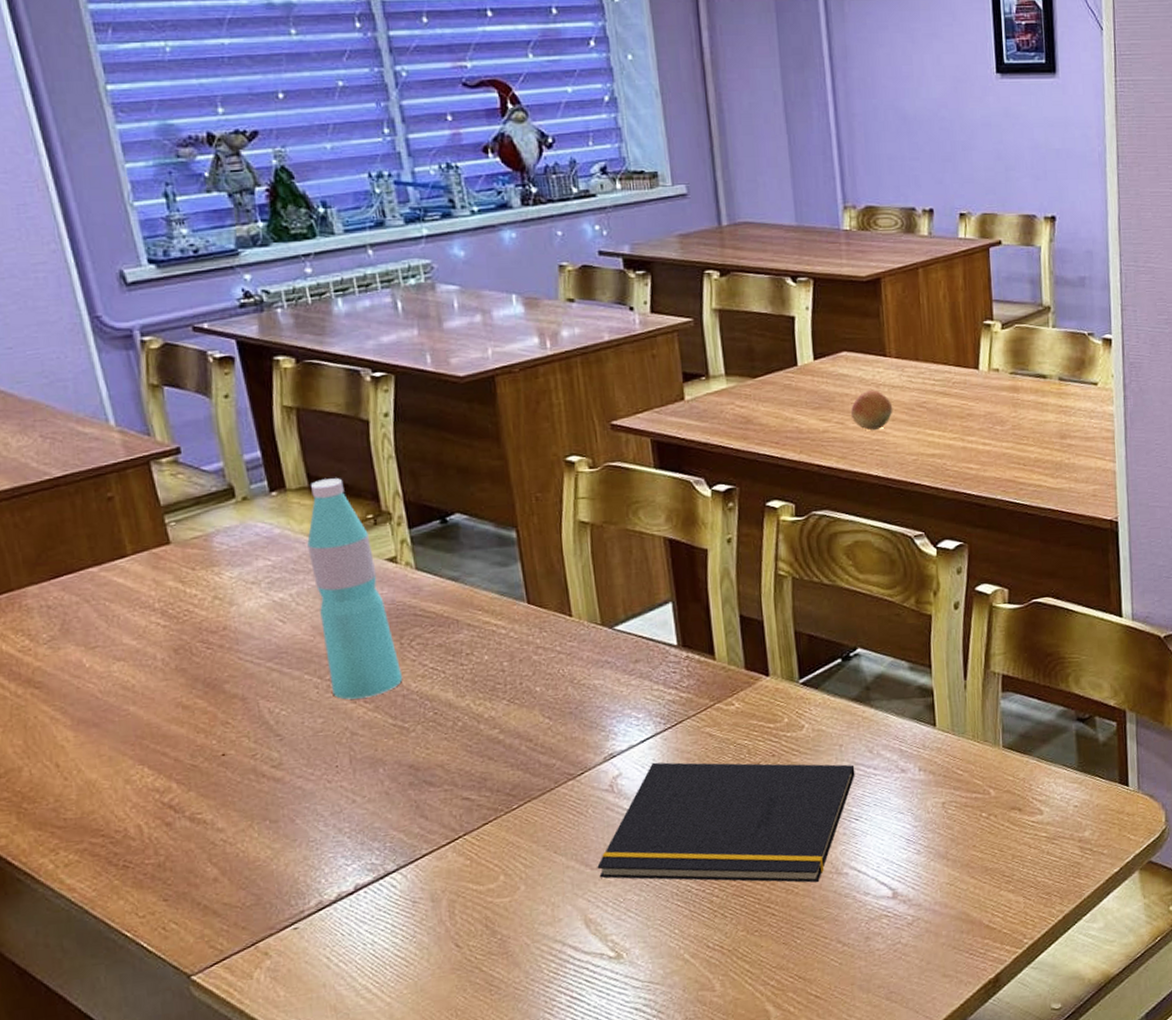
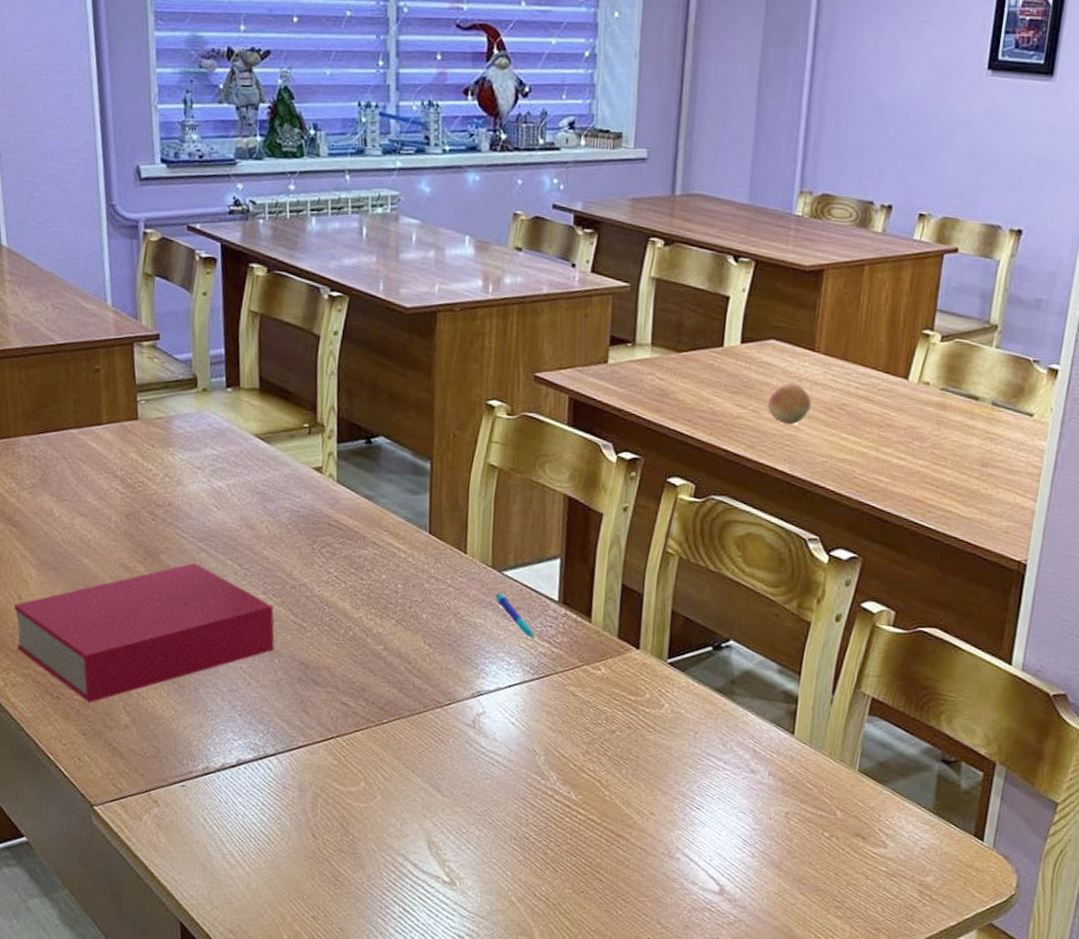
book: none [52,685,376,864] -> present [14,563,275,703]
water bottle: present [307,478,403,700] -> none [247,384,309,592]
notepad: present [597,762,855,883] -> none [448,708,706,860]
pen: none [610,649,659,689] -> present [495,593,535,639]

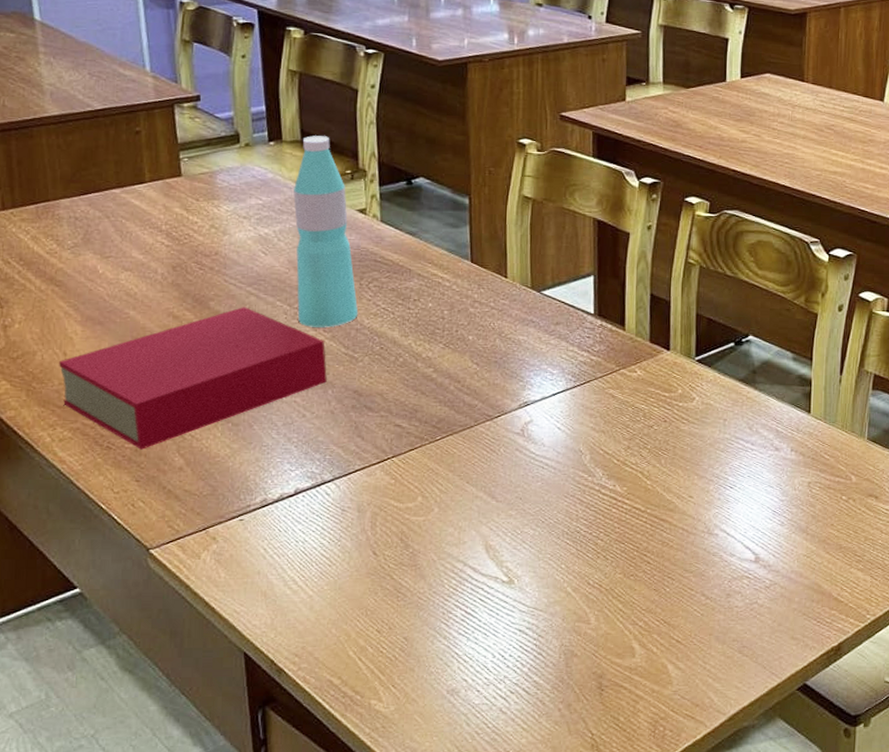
water bottle: none [247,384,309,592] -> present [293,135,359,327]
pen: present [495,593,535,639] -> none [536,311,574,350]
fruit: present [767,382,812,425] -> none [767,109,805,146]

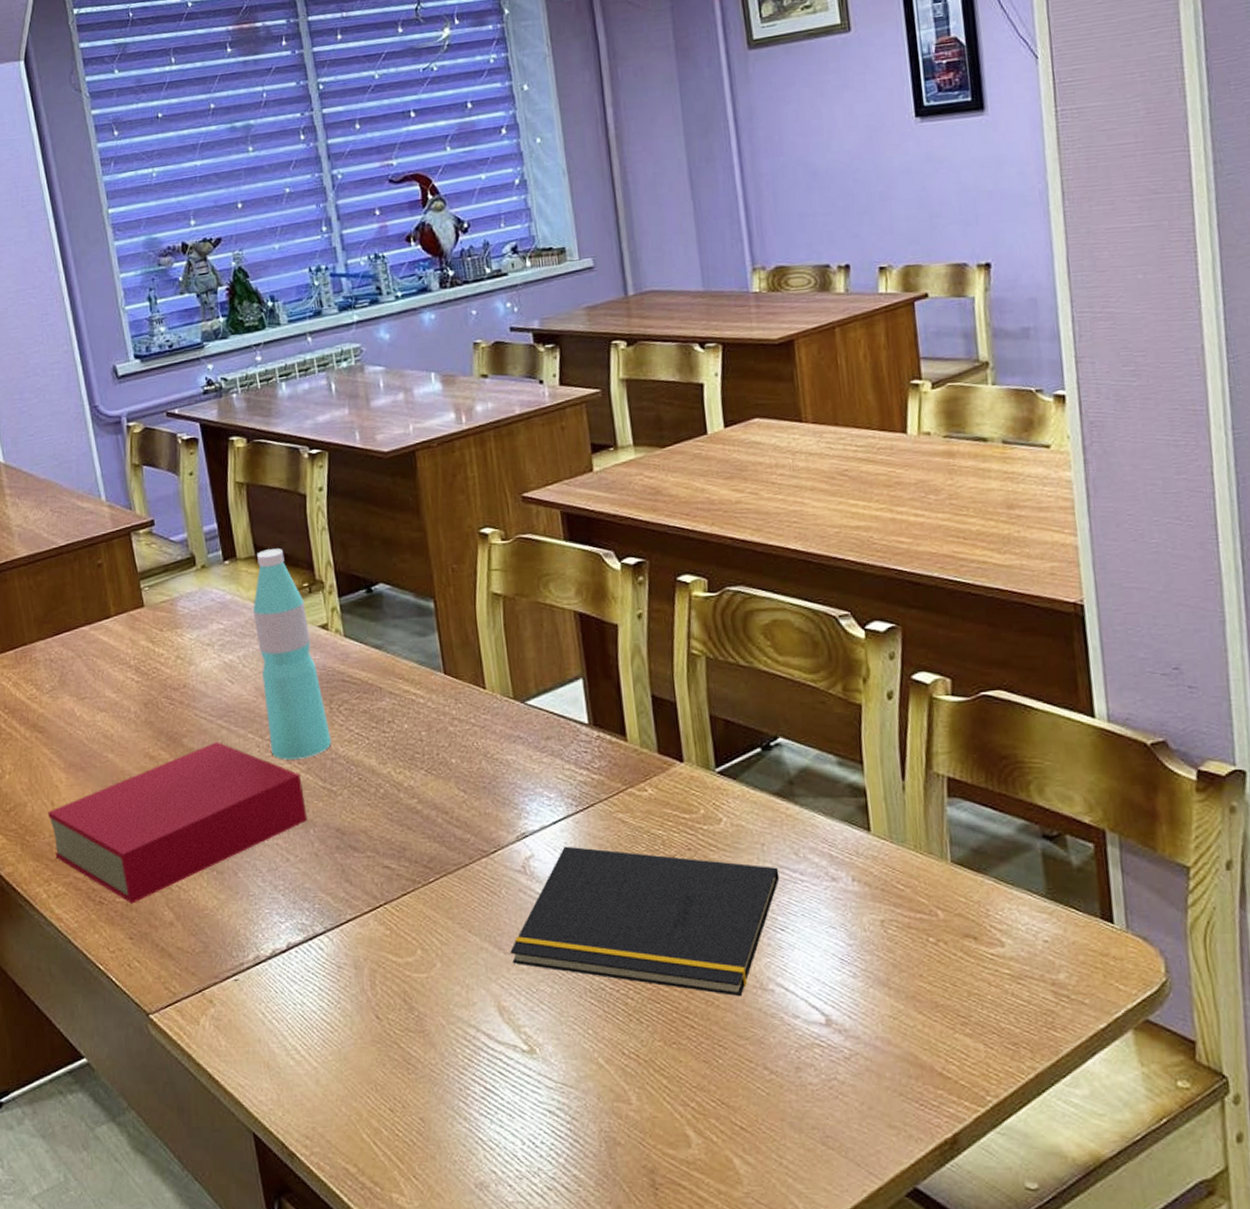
notepad: none [502,414,735,539] -> present [510,846,780,996]

